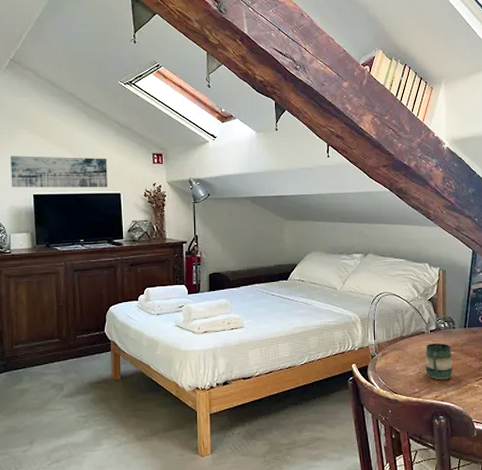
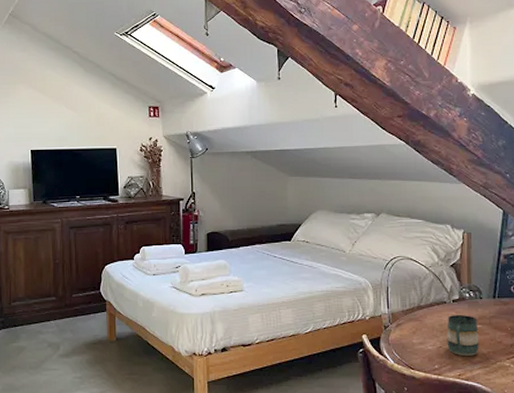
wall art: present [10,156,108,188] -> none [8,111,104,143]

